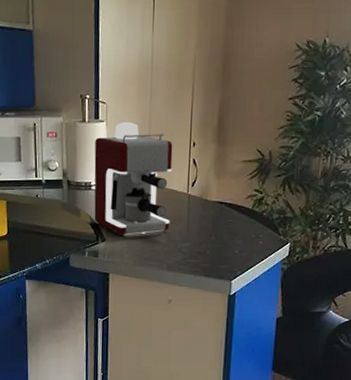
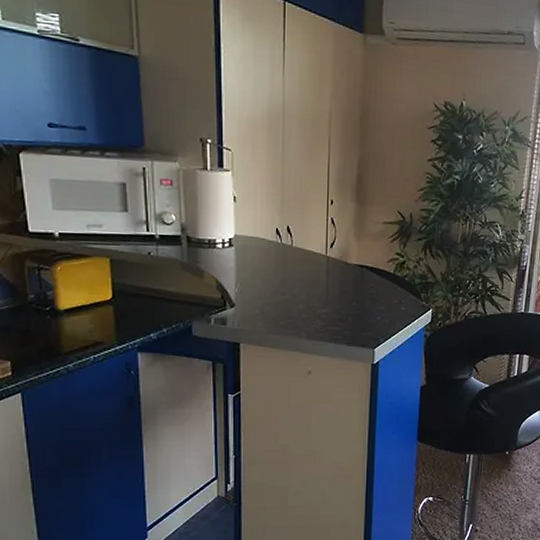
coffee maker: present [94,121,173,235] -> none [219,172,309,301]

